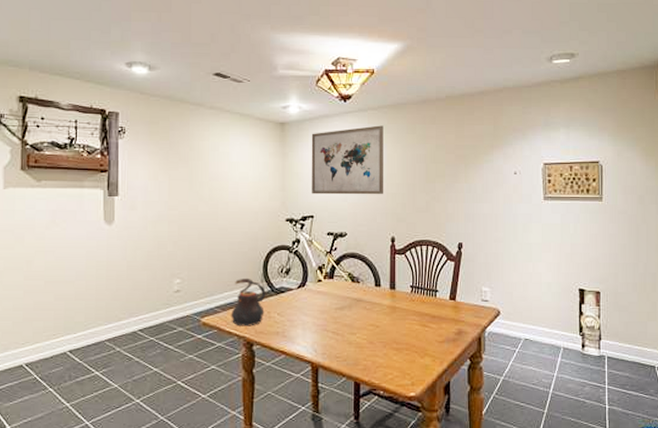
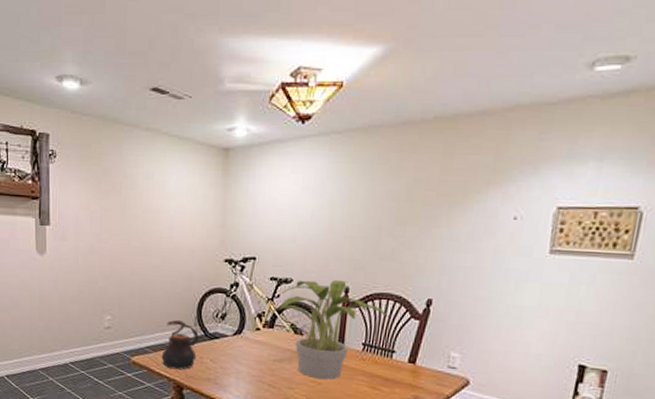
wall art: present [311,125,383,195] -> none [256,153,348,238]
potted plant: none [329,231,429,323] -> present [269,279,389,380]

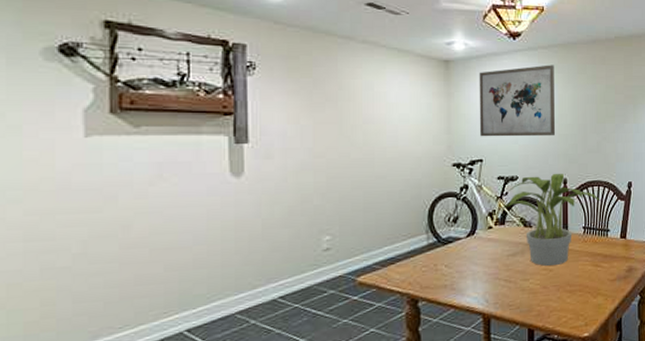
teapot: present [161,319,199,370] -> none [392,229,432,283]
wall art: none [256,153,348,238] -> present [479,65,555,137]

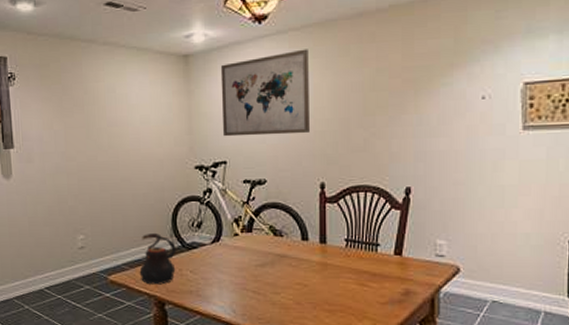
teapot: none [392,229,432,283] -> present [139,232,177,285]
potted plant: present [499,173,601,266] -> none [246,176,368,281]

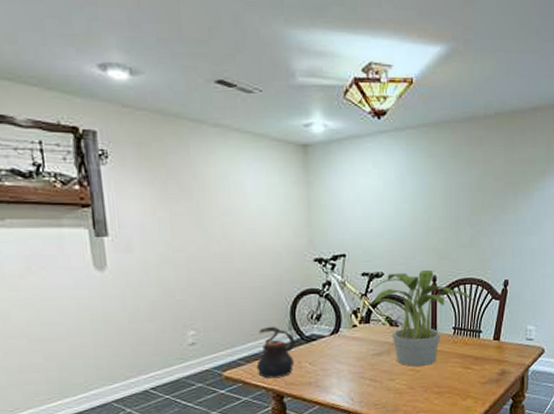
wall art: present [220,49,309,137] -> none [340,147,424,230]
potted plant: none [246,176,368,281] -> present [364,269,473,367]

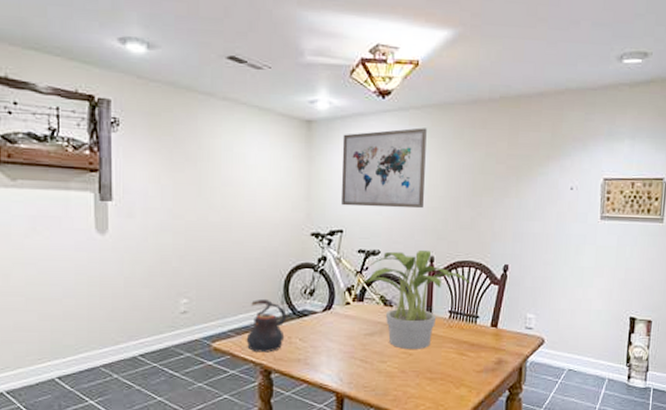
wall art: none [340,147,424,230] -> present [341,127,427,209]

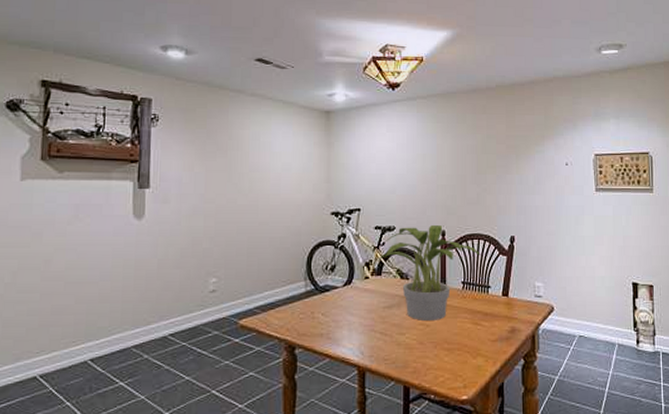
teapot: present [246,298,287,353] -> none [271,275,310,329]
wall art: present [341,127,427,209] -> none [358,114,433,187]

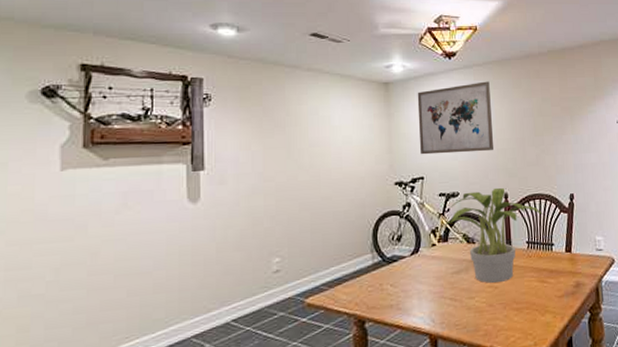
wall art: none [358,114,433,187] -> present [417,81,493,155]

